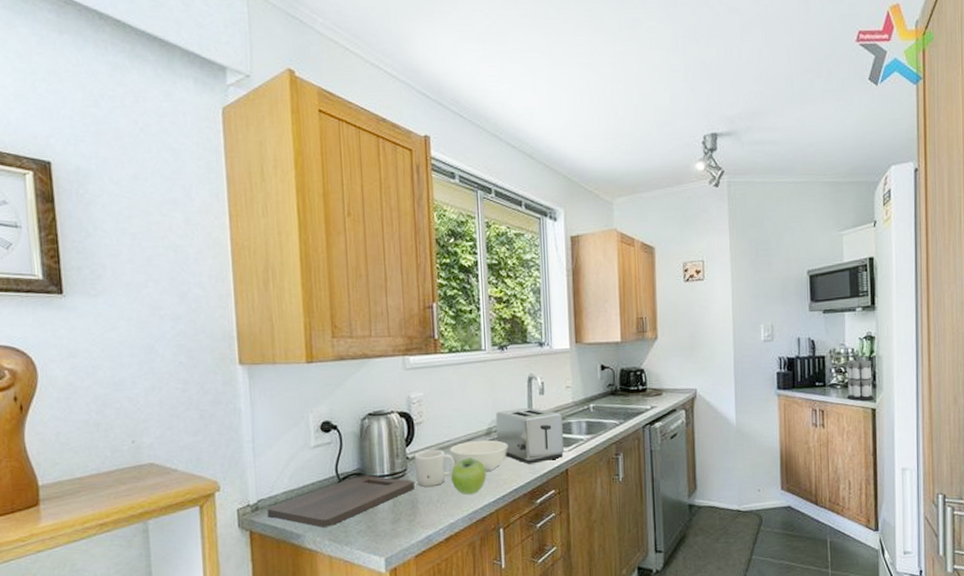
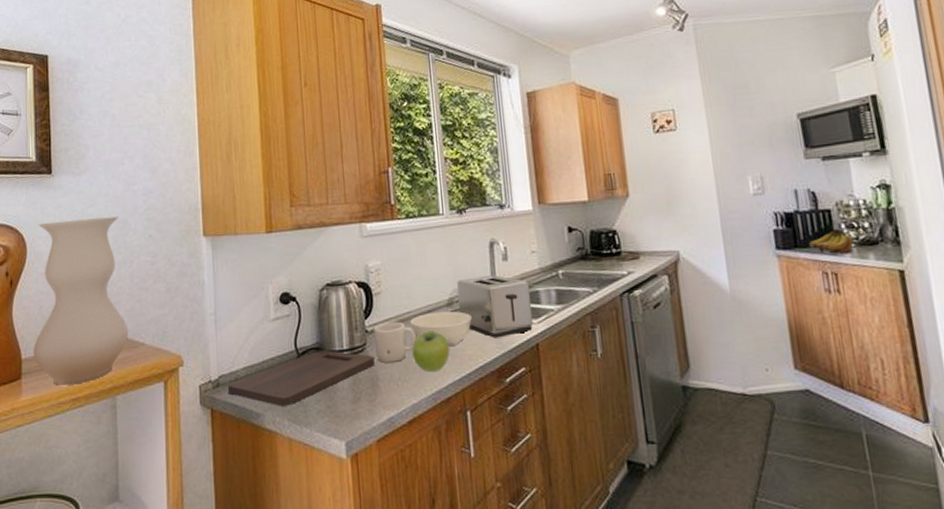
vase: none [49,341,160,511] -> present [33,216,129,386]
fruit: none [803,372,839,395] -> present [808,228,853,255]
spice rack: present [846,355,874,401] -> none [858,207,900,262]

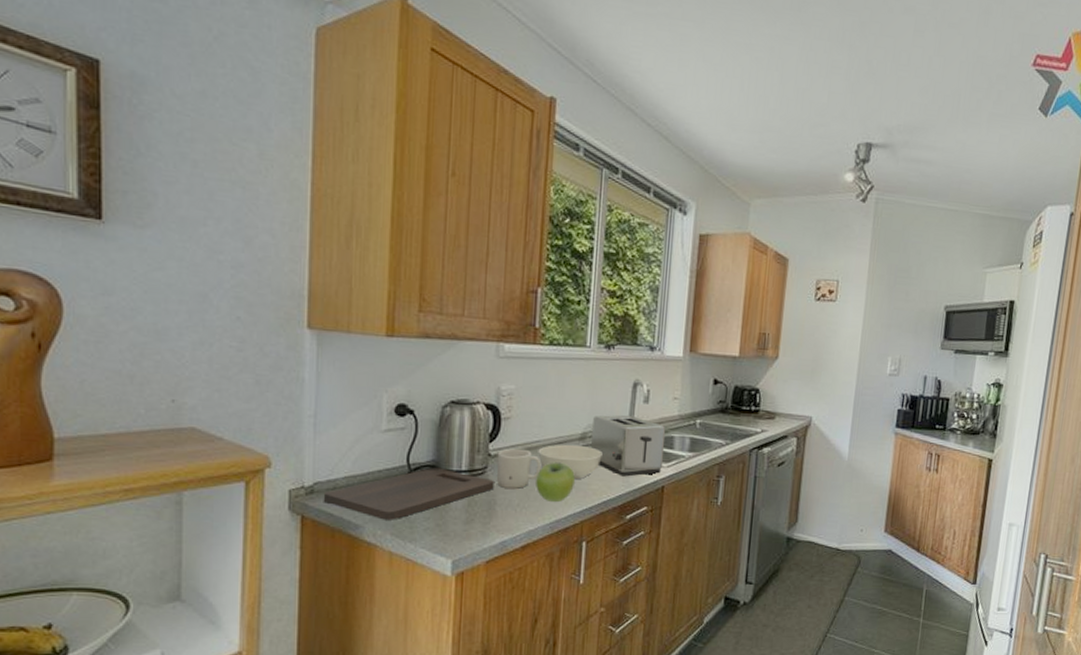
vase: present [33,216,129,386] -> none [70,279,203,474]
fruit: present [808,228,853,255] -> none [923,416,960,440]

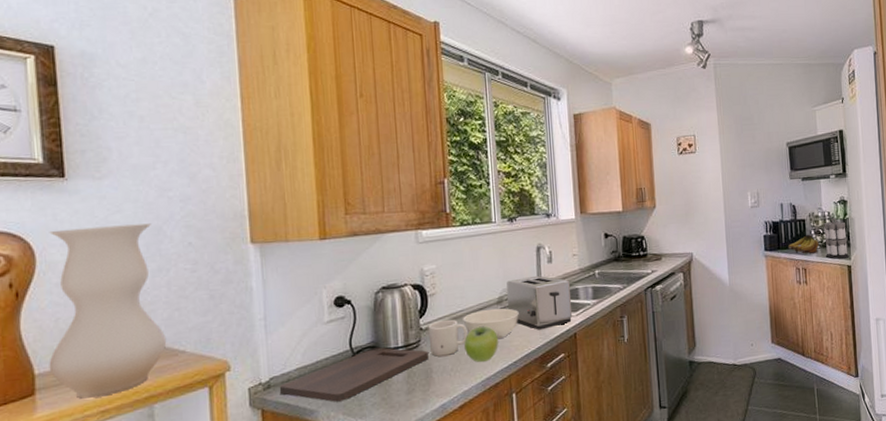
vase: none [70,279,203,474] -> present [49,223,167,399]
fruit: none [923,416,960,440] -> present [787,234,819,254]
spice rack: none [965,402,996,450] -> present [824,218,849,259]

